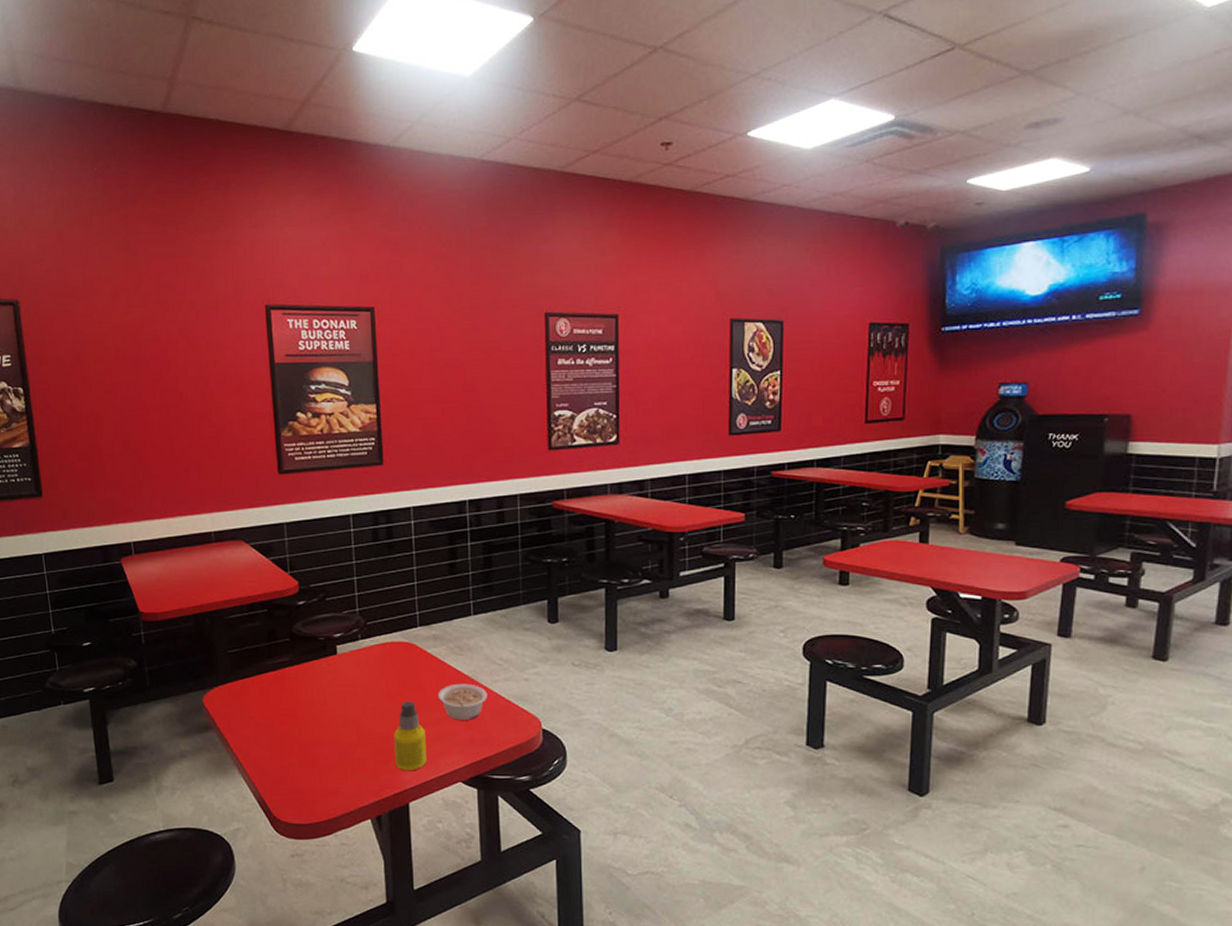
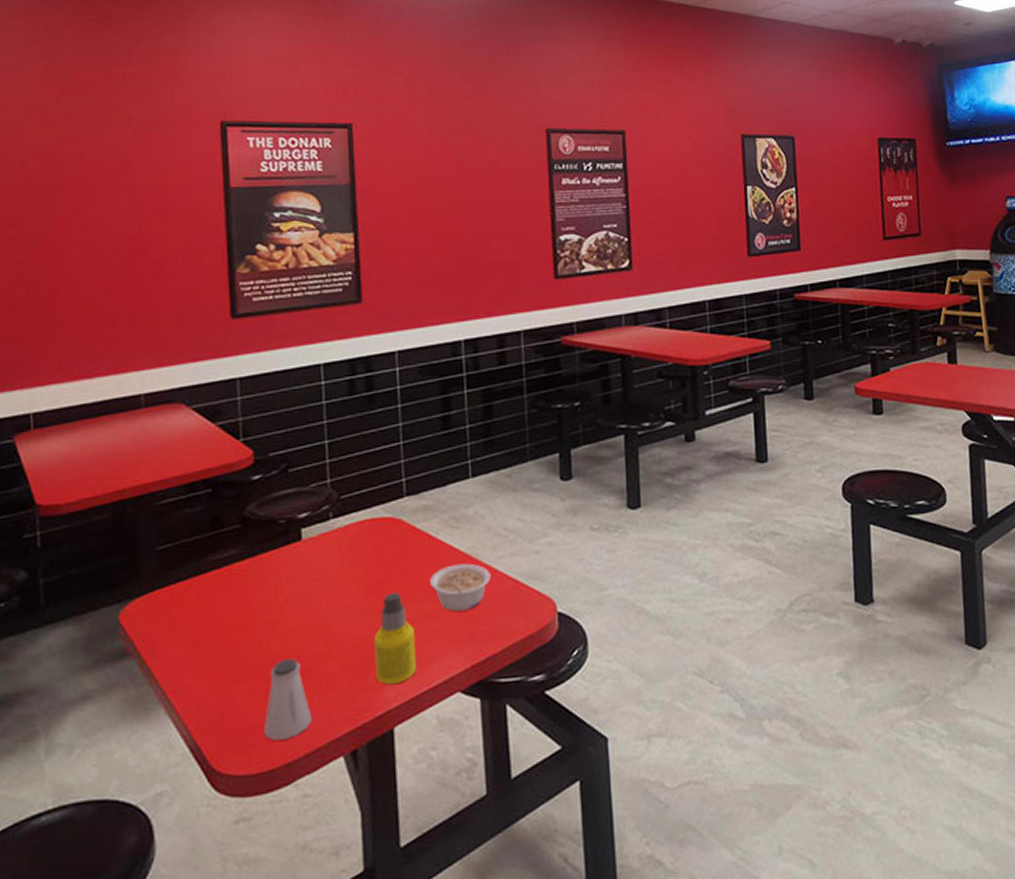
saltshaker: none [311,743,347,802] -> present [264,658,312,741]

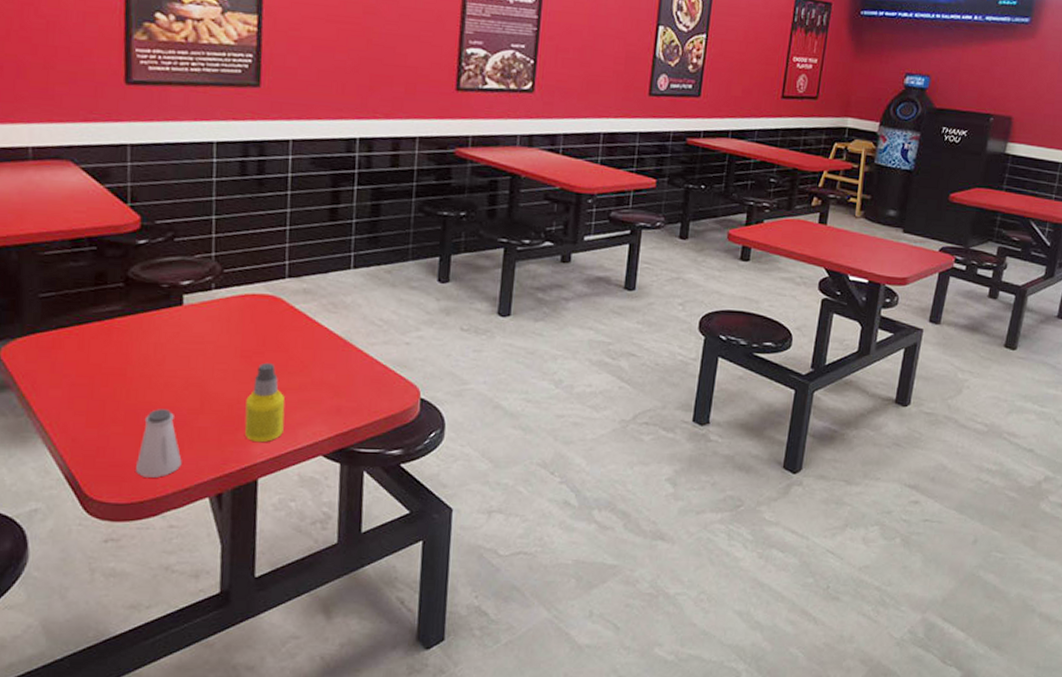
legume: present [430,563,491,612] -> none [303,345,362,387]

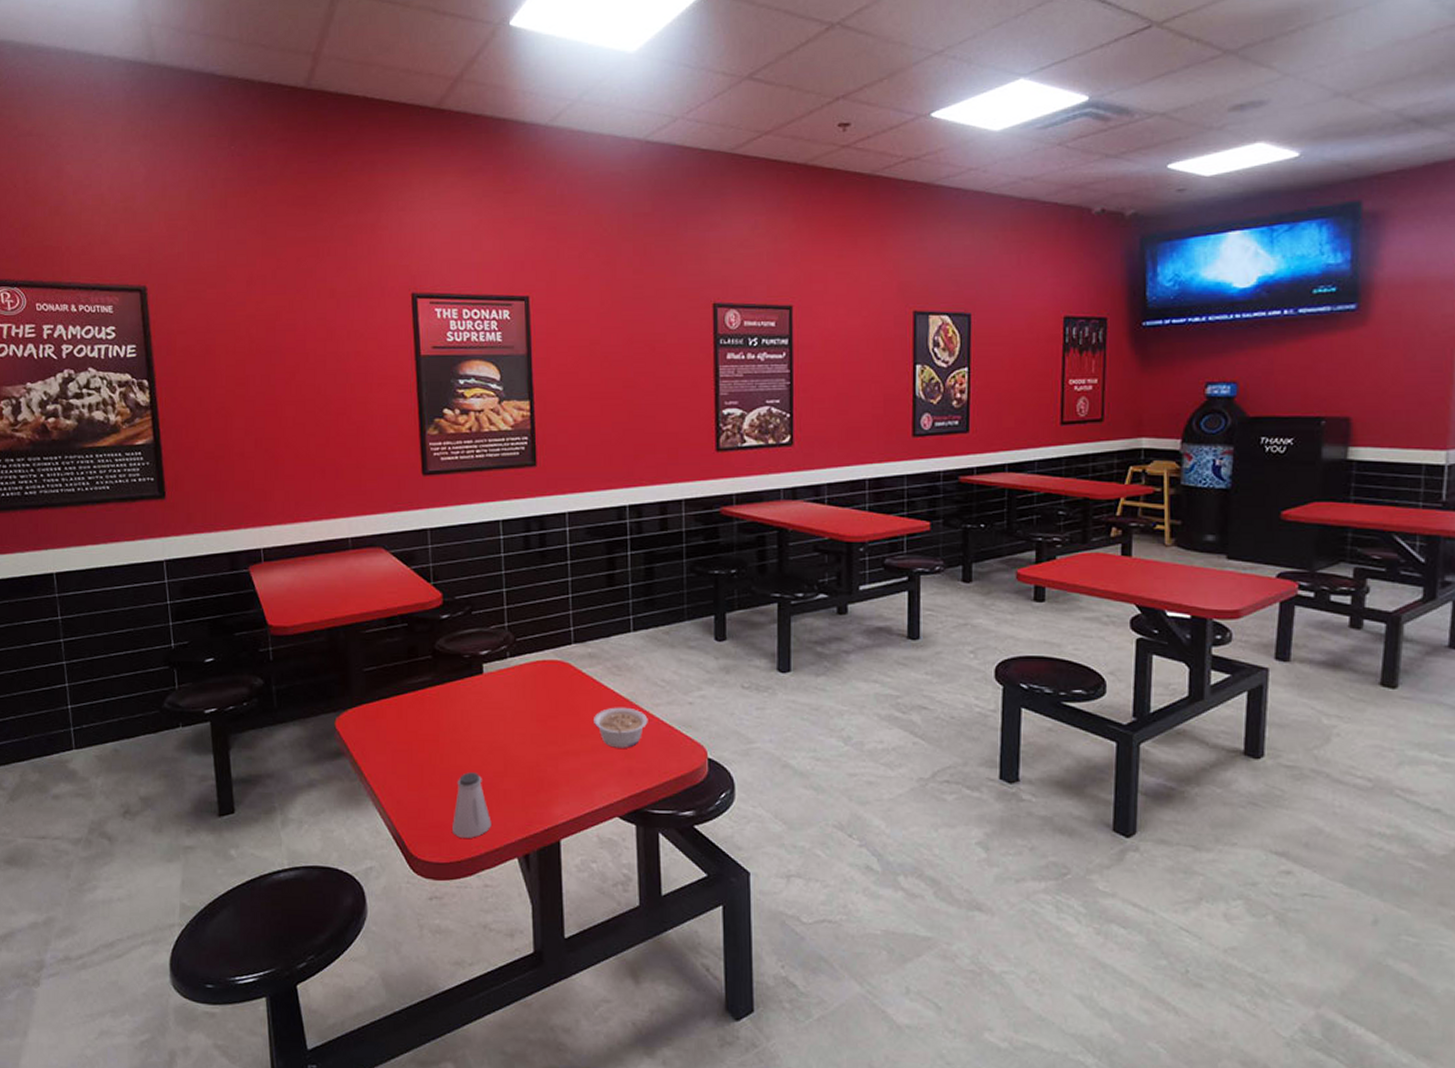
bottle: present [244,362,285,443] -> none [545,725,580,805]
legume: none [303,345,362,387] -> present [594,707,648,748]

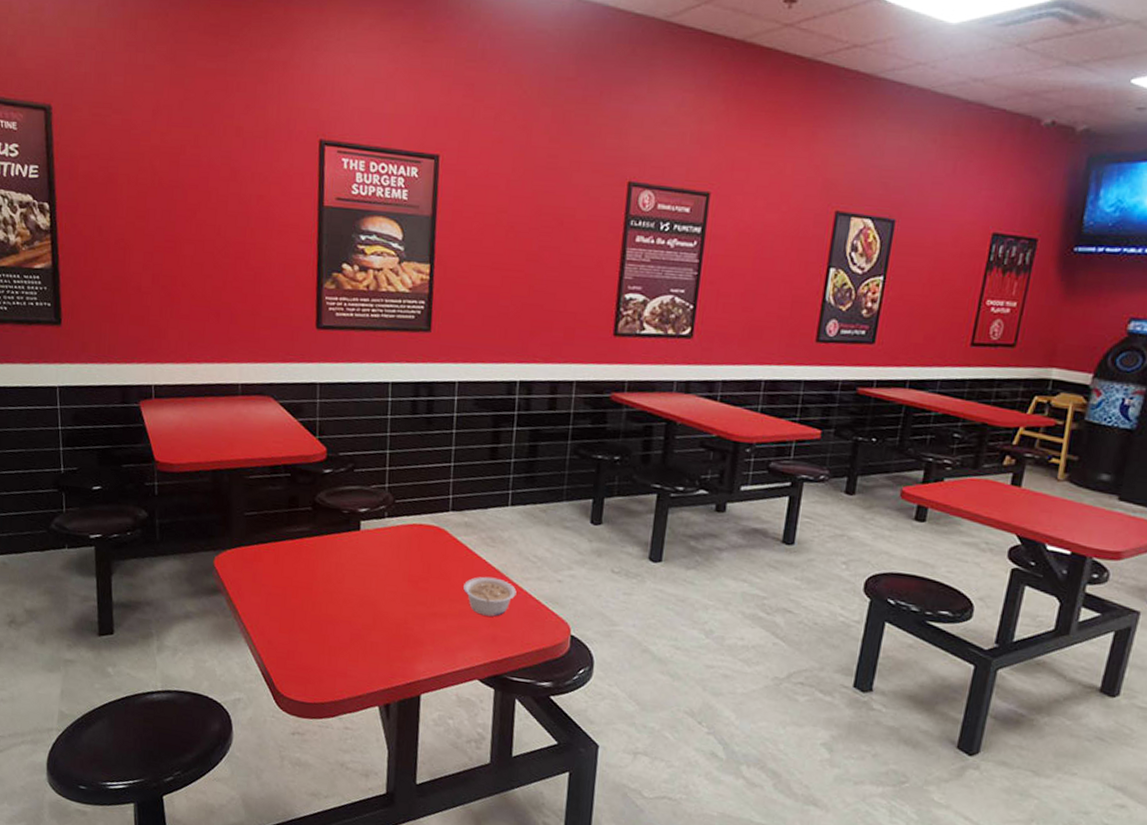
saltshaker: present [452,772,492,838] -> none [319,621,357,683]

